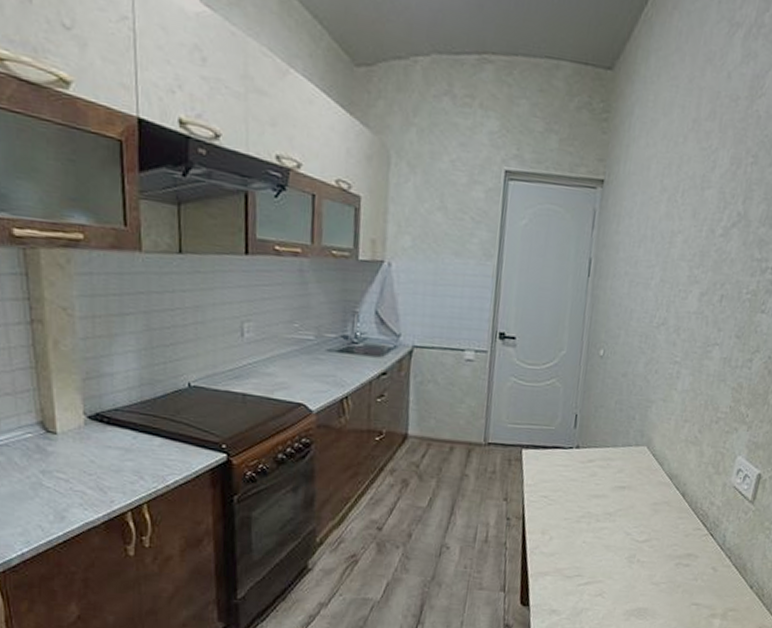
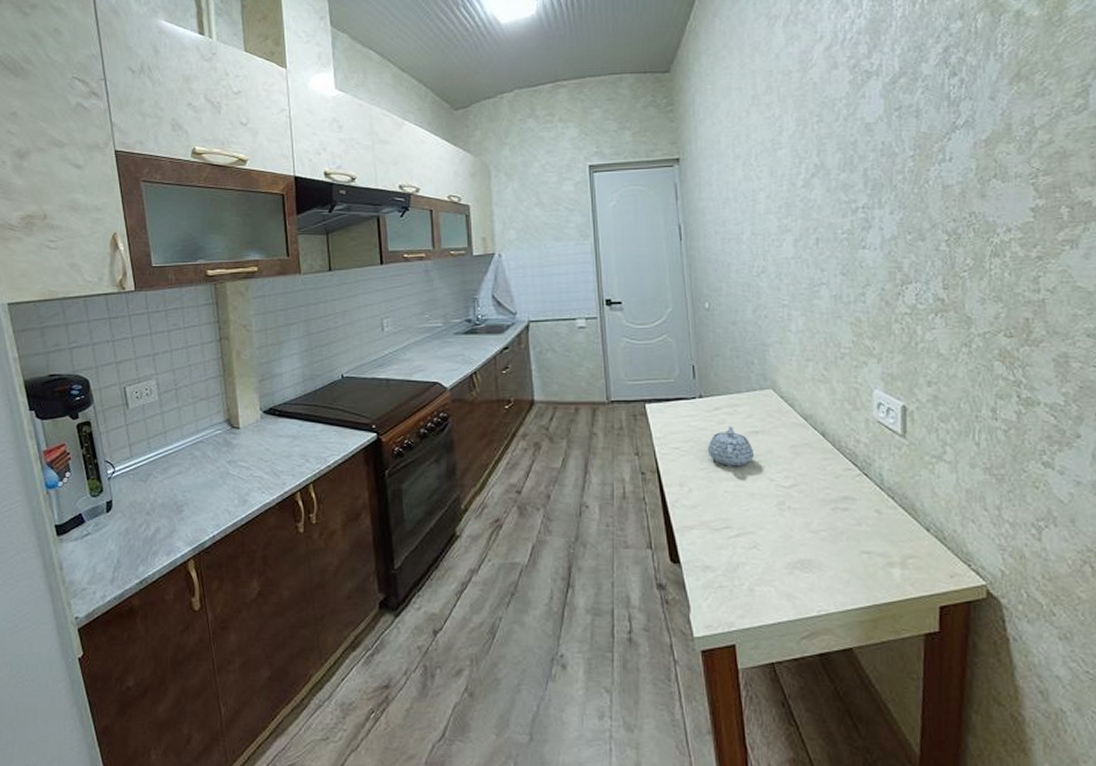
teapot: none [574,479,618,520] -> present [707,426,754,467]

